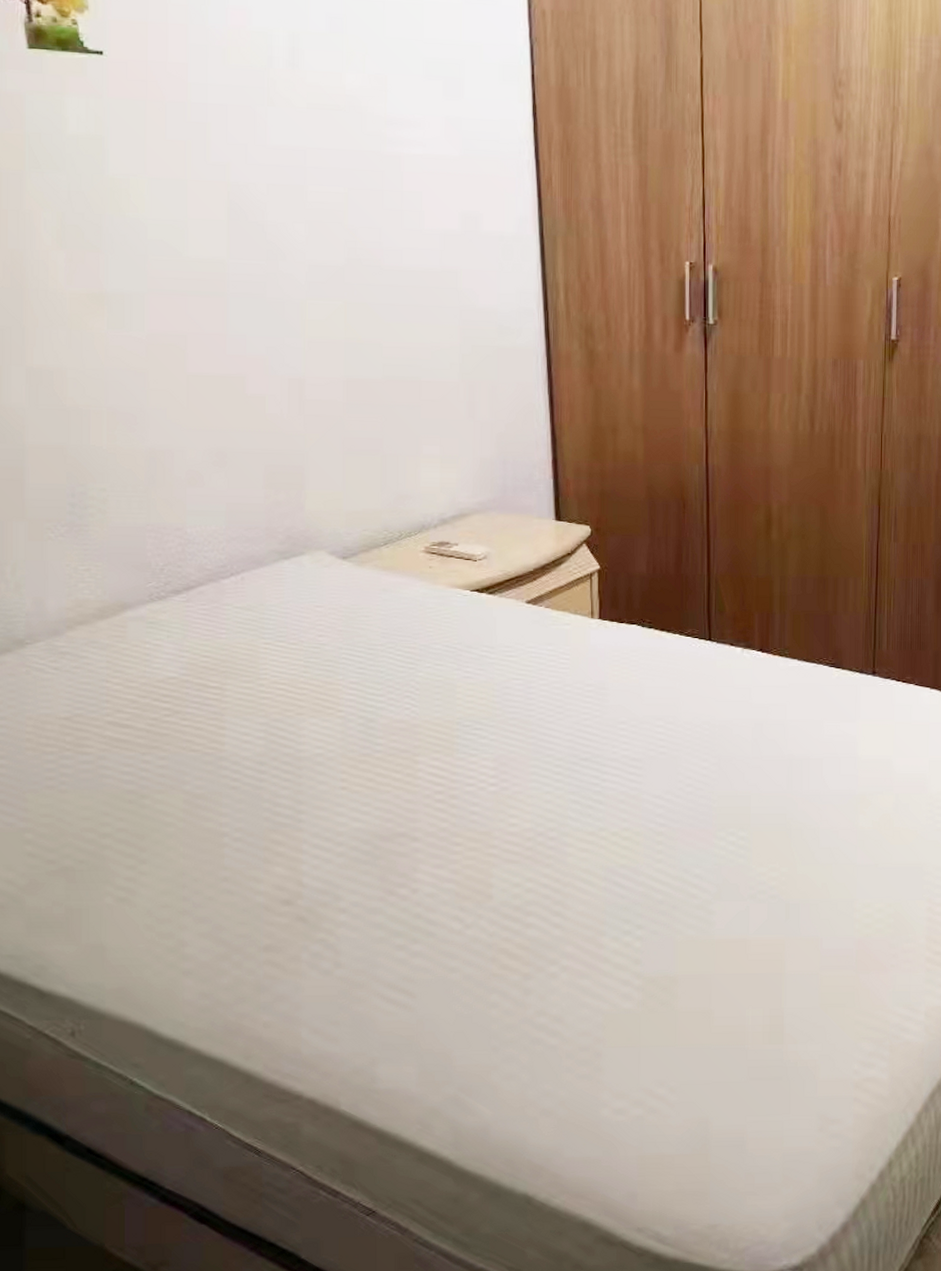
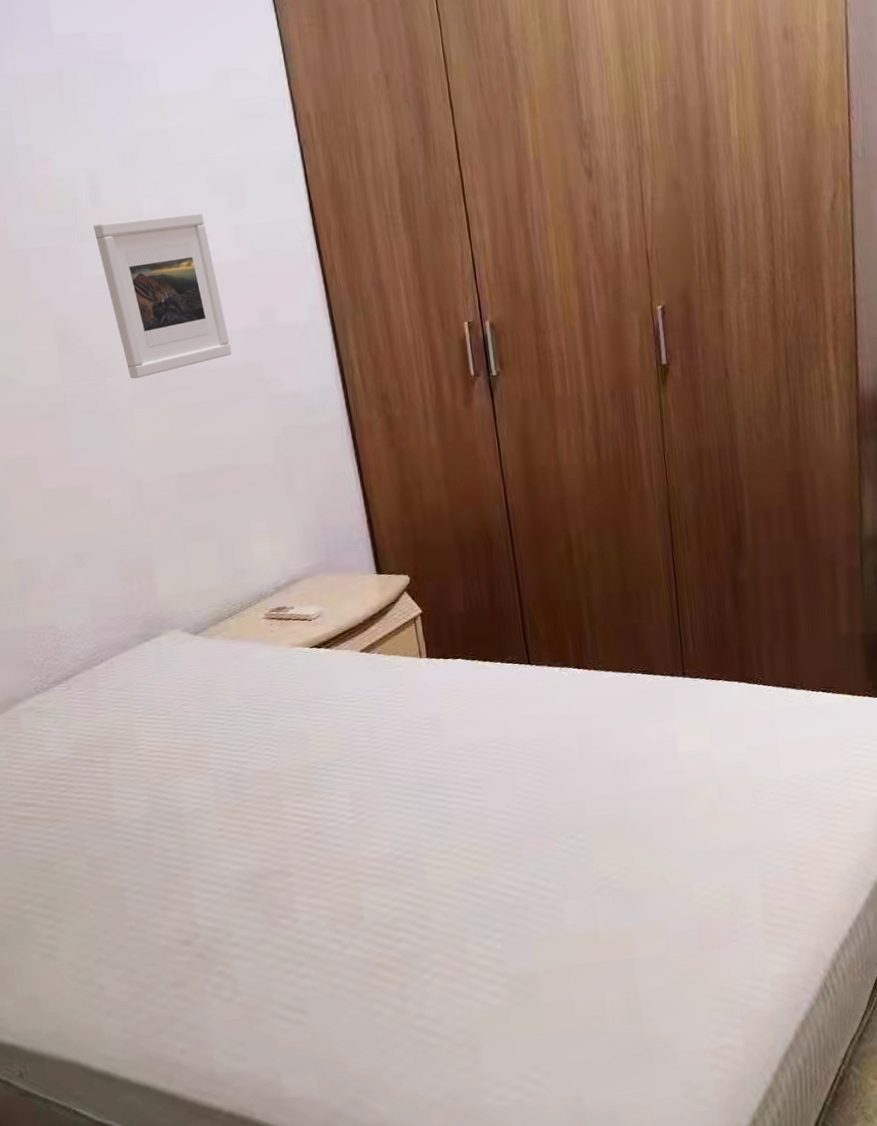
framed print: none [287,89,426,267] -> present [93,212,232,379]

